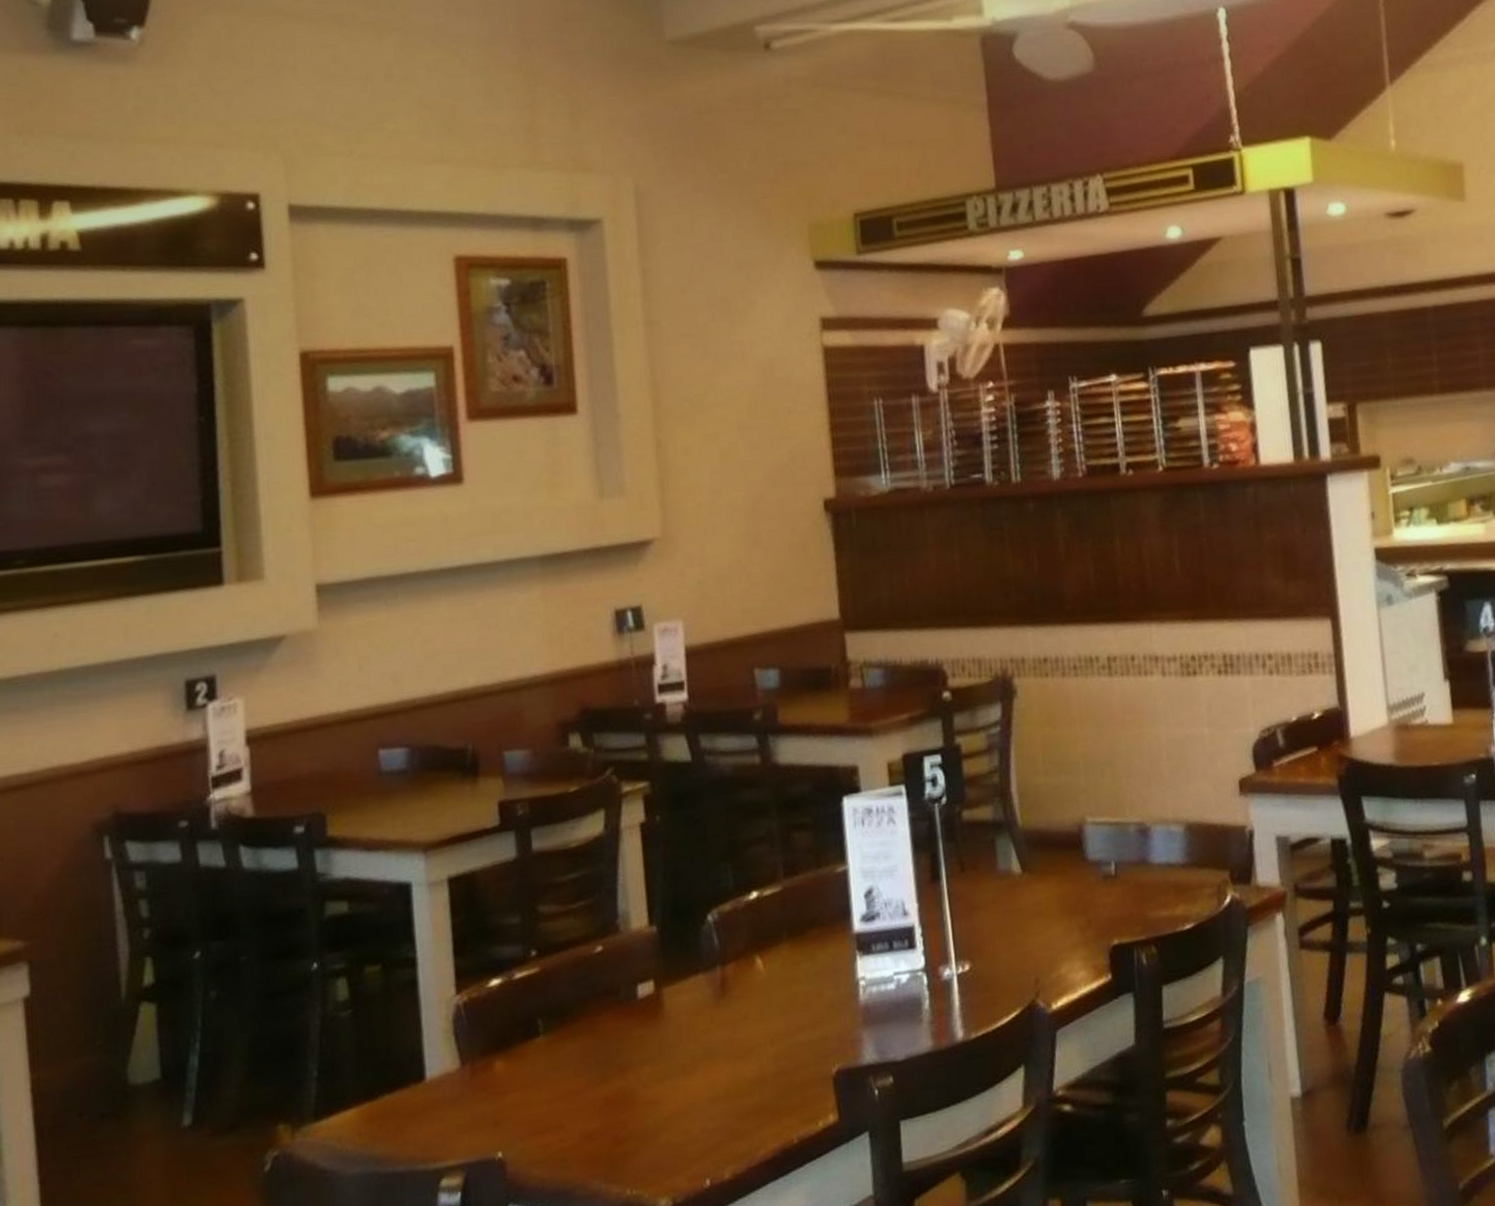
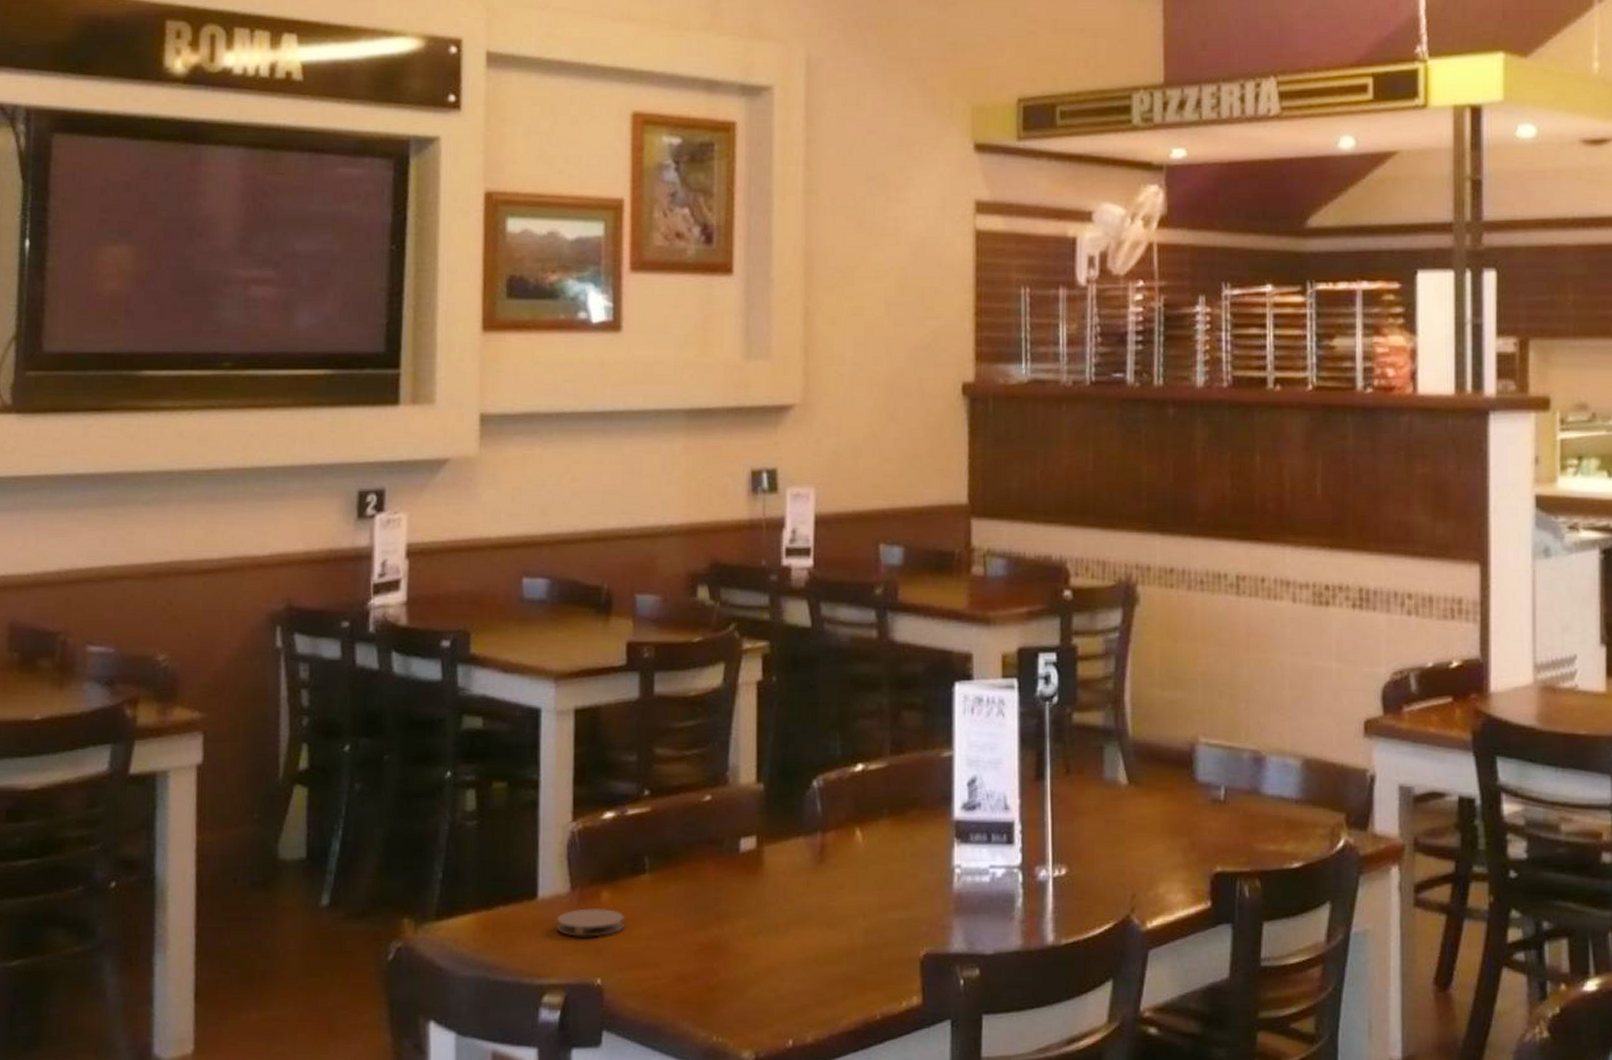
coaster: none [449,1079,522,1113] -> present [557,907,624,937]

